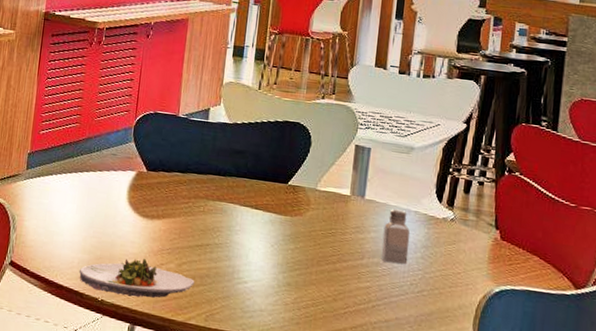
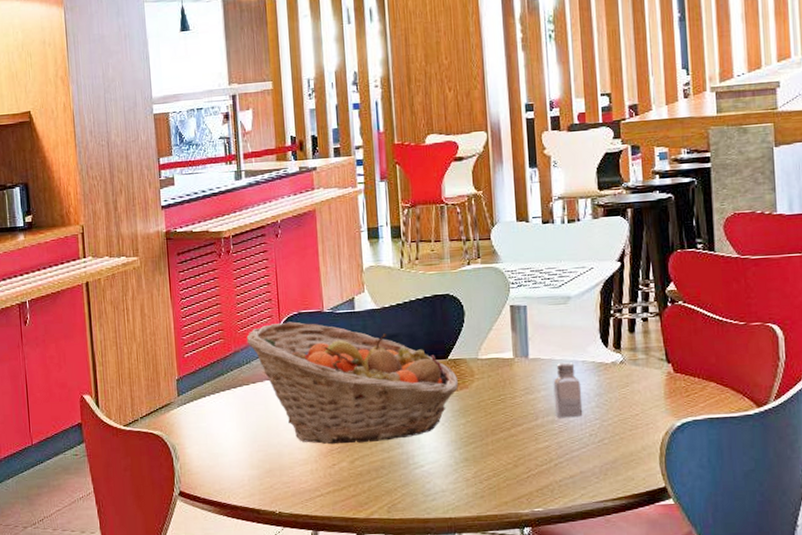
salad plate: present [78,259,195,298] -> none [250,463,371,504]
fruit basket: none [101,118,295,252] -> present [246,321,459,445]

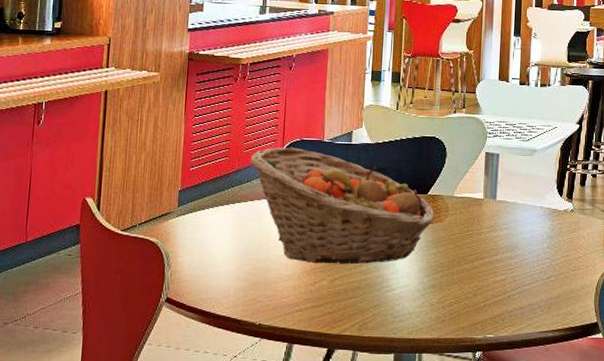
saltshaker: present [553,362,583,418] -> none [513,207,537,256]

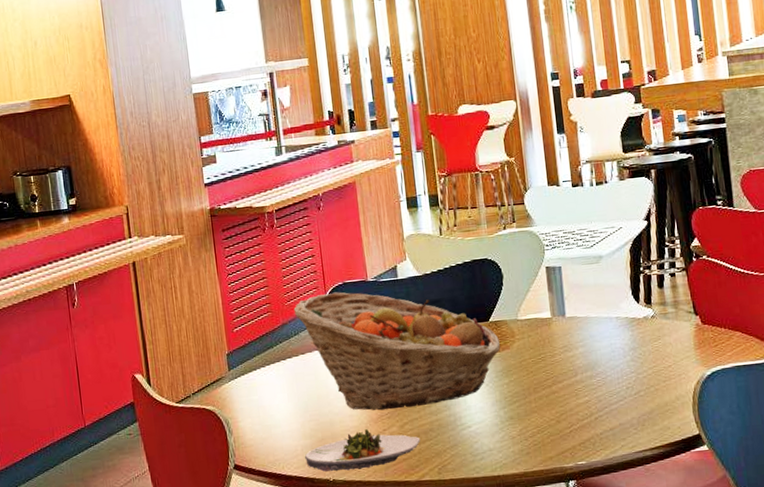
salad plate: none [235,280,347,317] -> present [304,429,421,472]

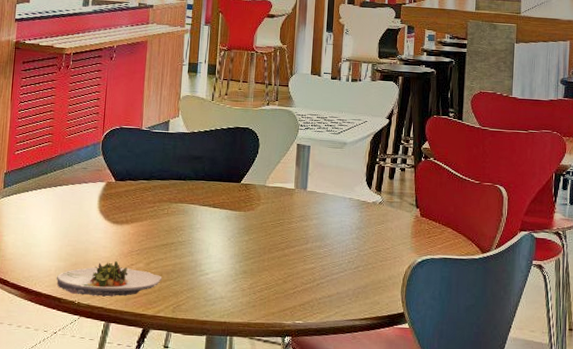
fruit basket: present [293,292,501,411] -> none [72,134,247,249]

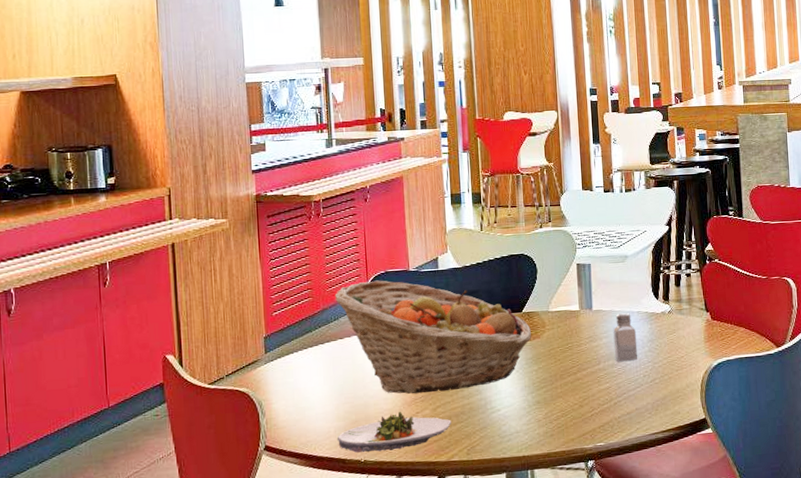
fruit basket: none [72,134,247,249] -> present [335,280,532,394]
saltshaker: none [322,198,346,245] -> present [613,313,638,362]

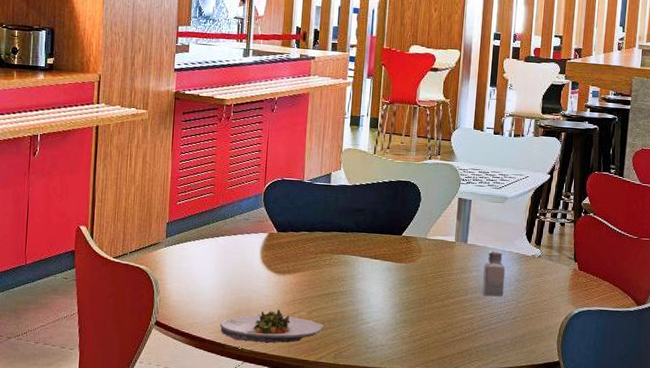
fruit basket: present [335,280,532,394] -> none [234,186,408,298]

